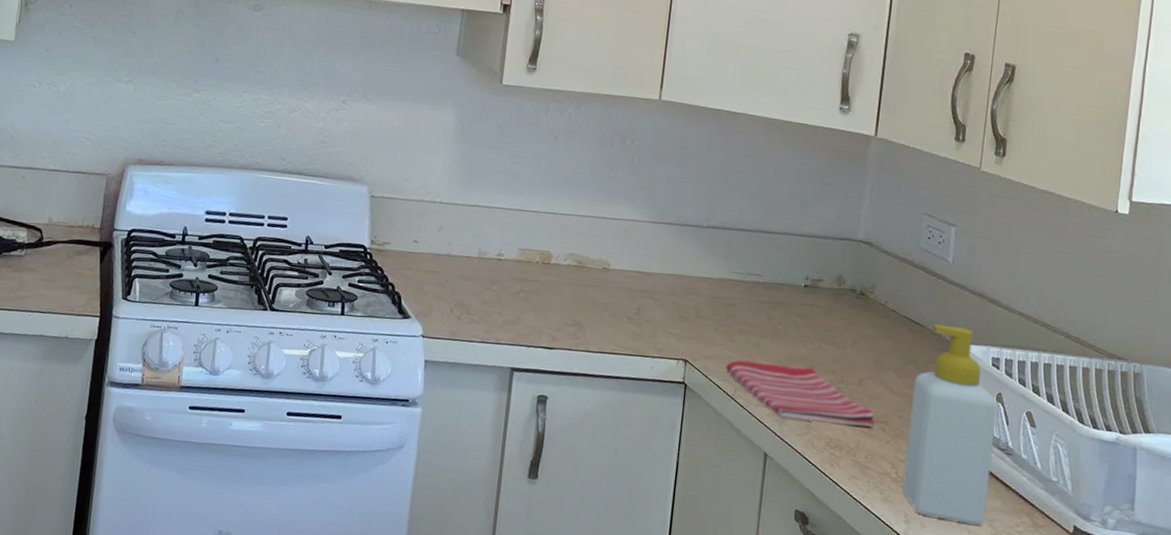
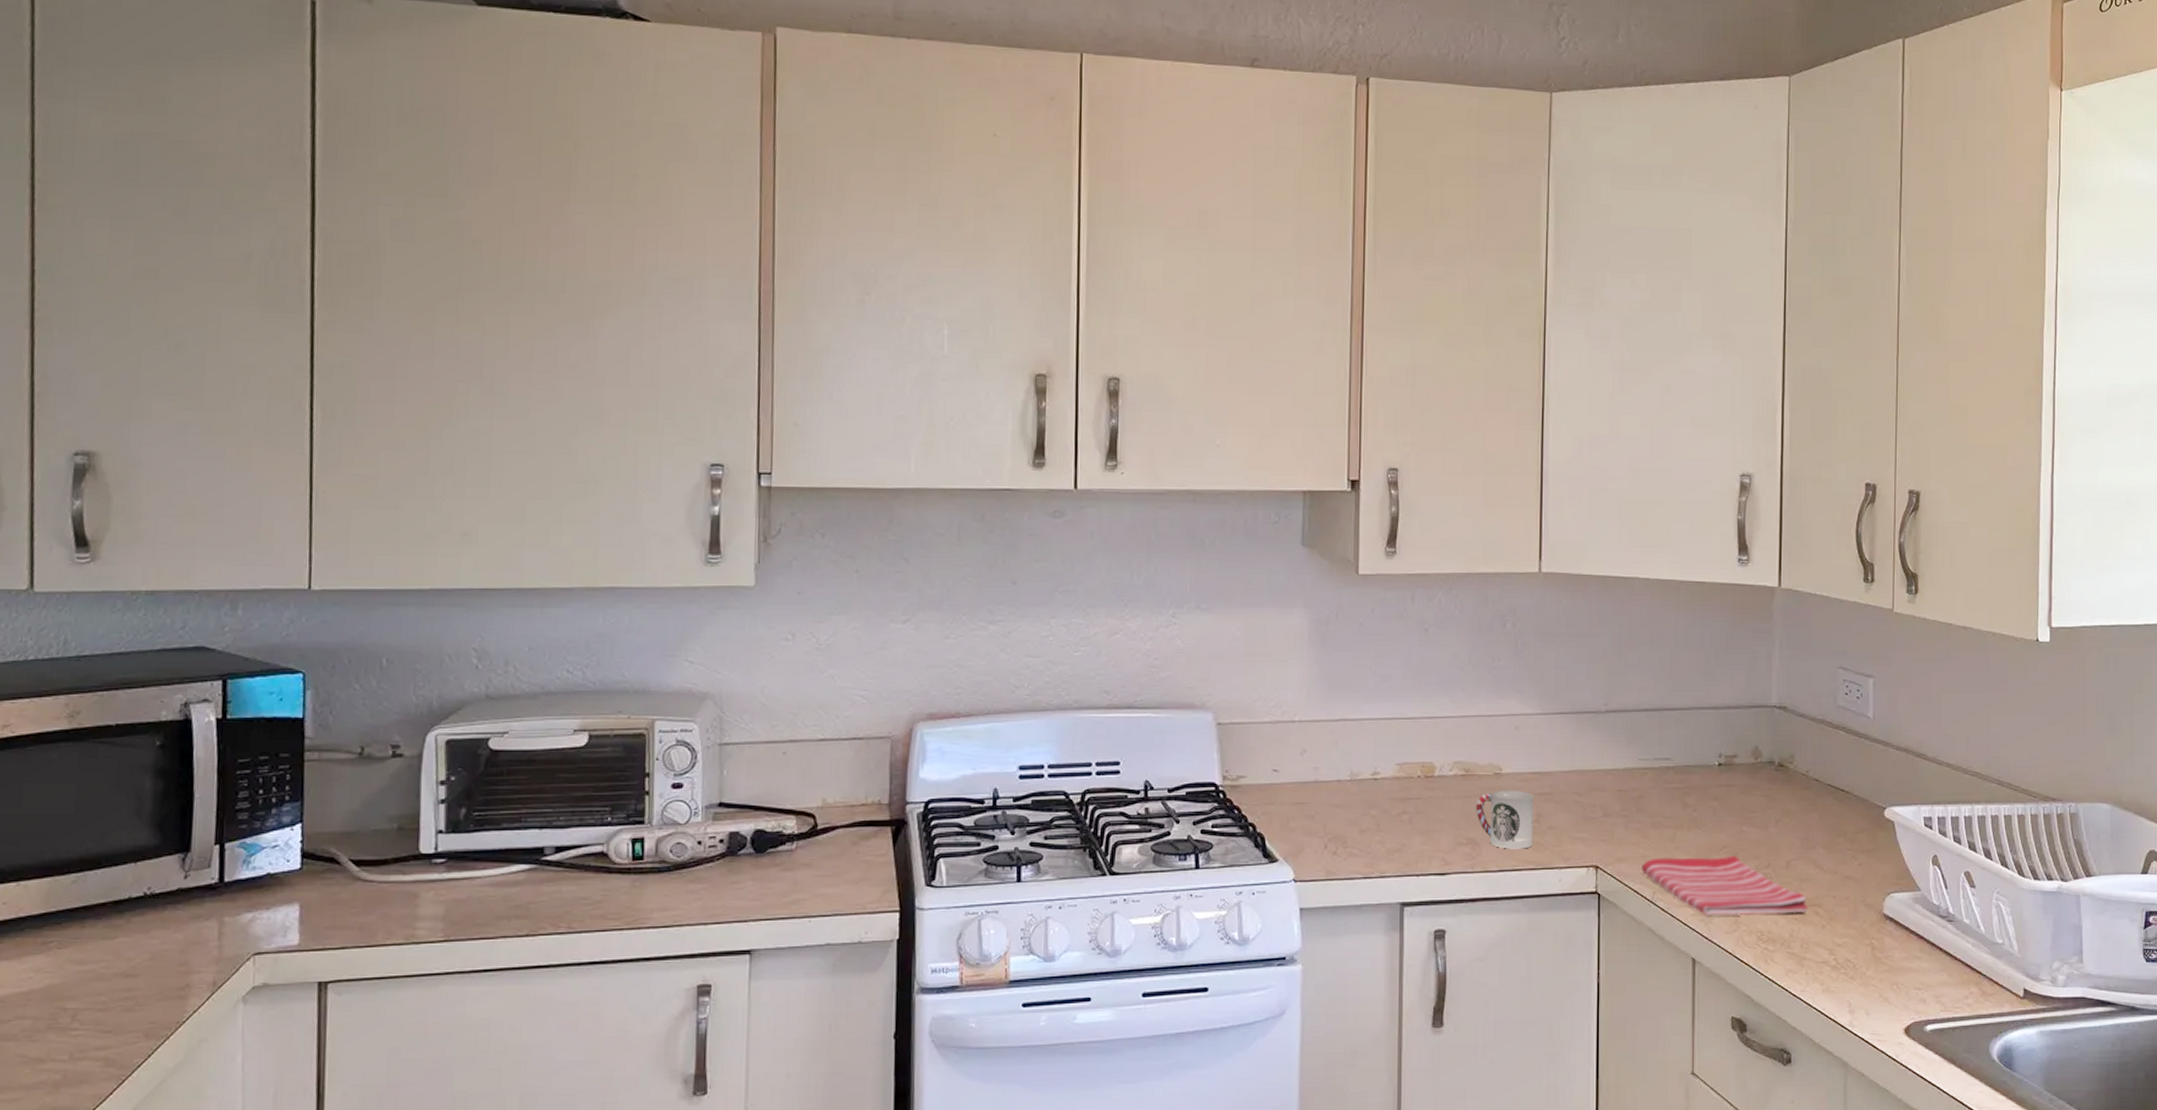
cup: none [584,283,636,337] -> present [1476,790,1533,849]
soap bottle: present [902,324,998,525] -> none [1842,787,1934,1004]

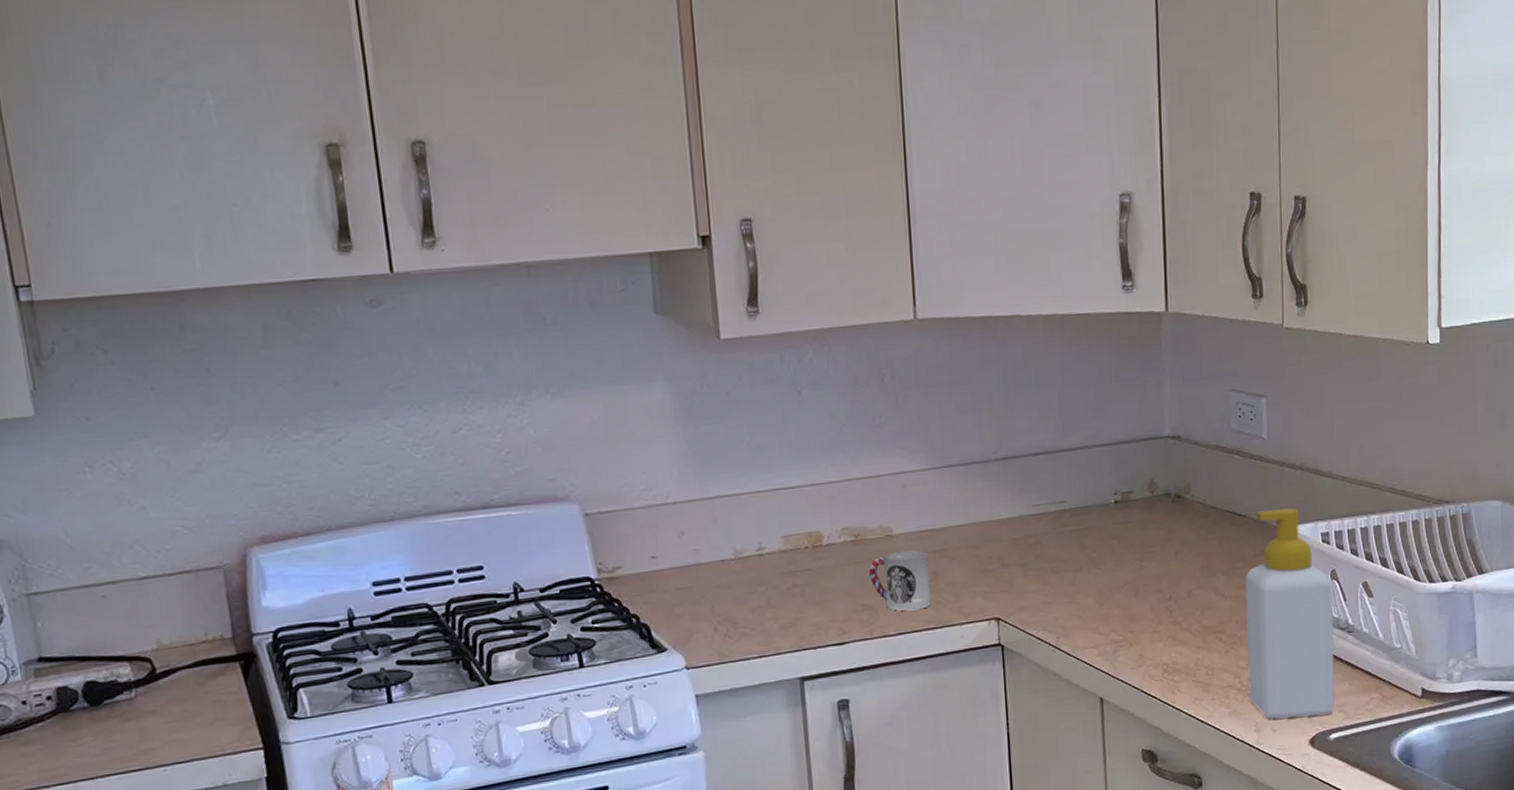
dish towel: present [1641,855,1808,916] -> none [1043,592,1211,655]
soap bottle: none [1842,787,1934,1004] -> present [1245,507,1336,719]

